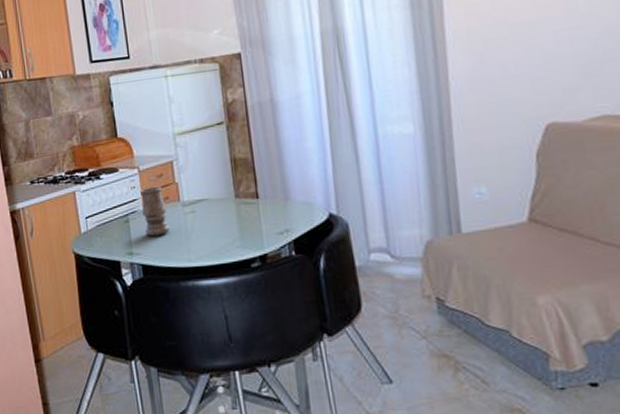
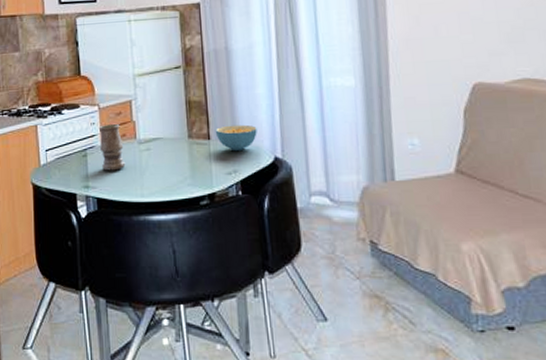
cereal bowl: none [263,180,309,210] -> present [215,124,257,152]

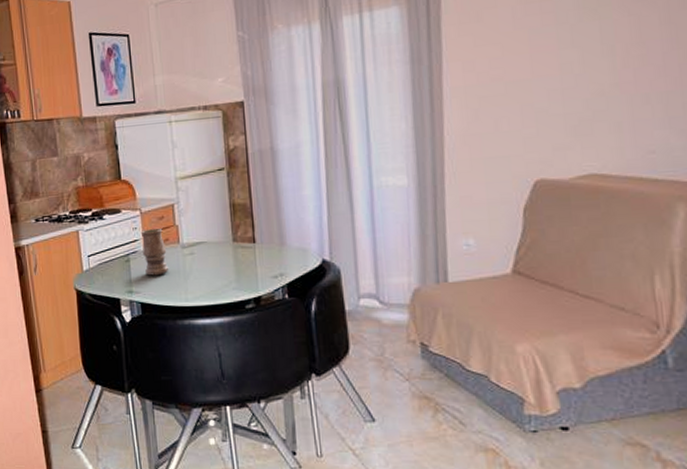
cereal bowl: present [215,124,257,152] -> none [260,227,304,255]

